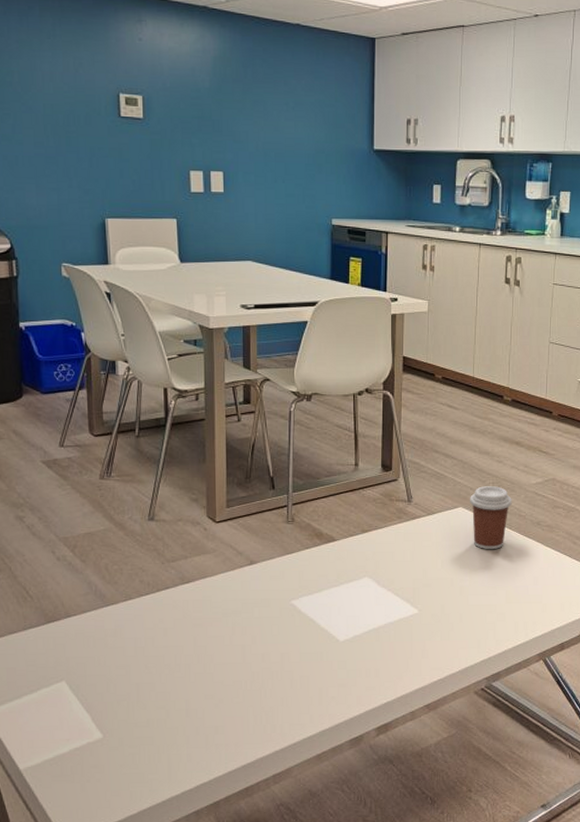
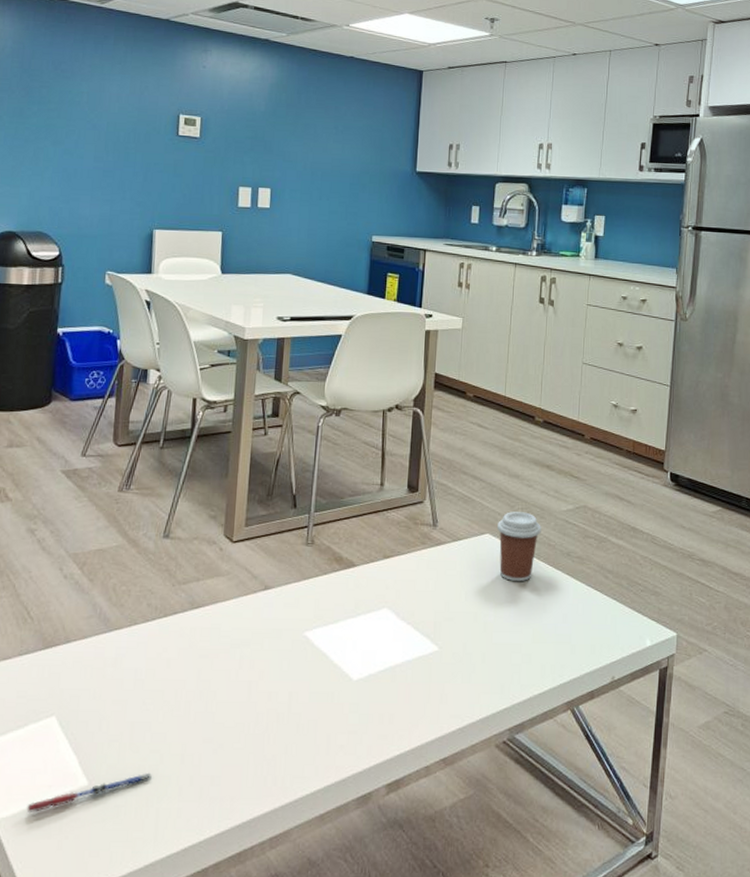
pen: none [49,725,160,763] -> present [26,772,152,814]

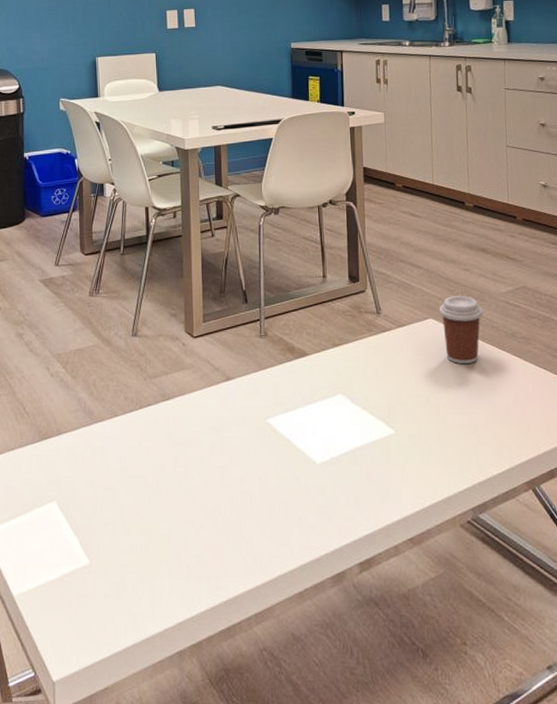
pen: present [26,772,152,814] -> none [40,552,144,589]

